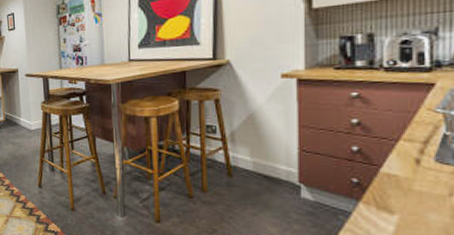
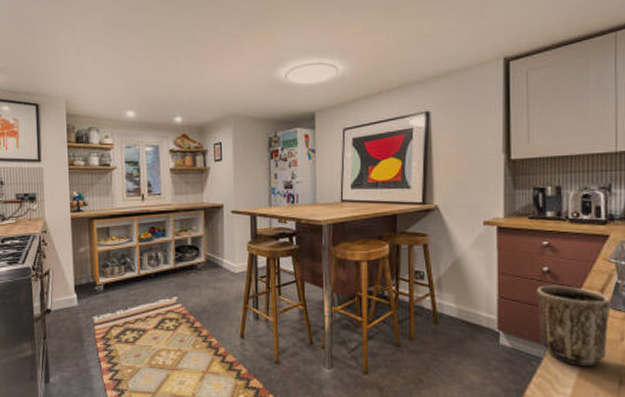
mug: none [344,138,437,223] -> present [537,286,611,367]

